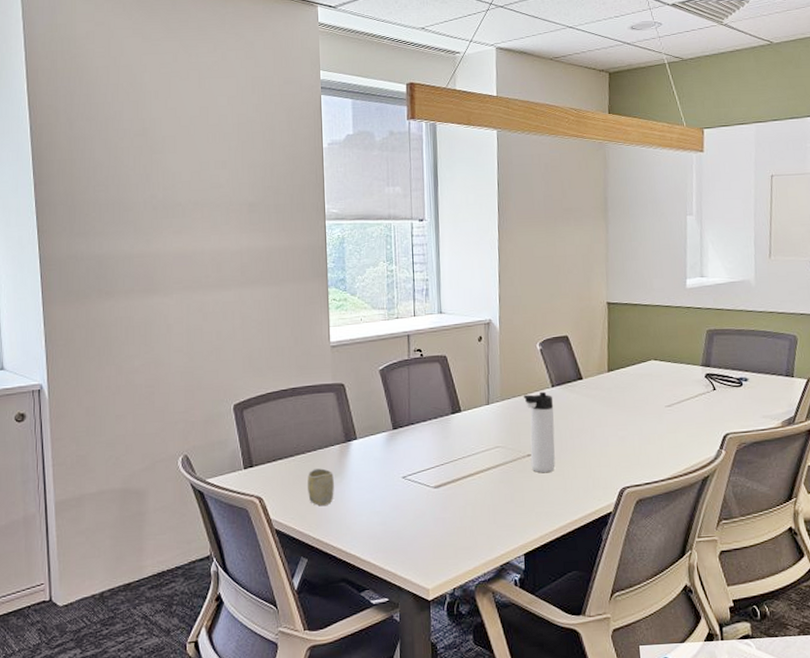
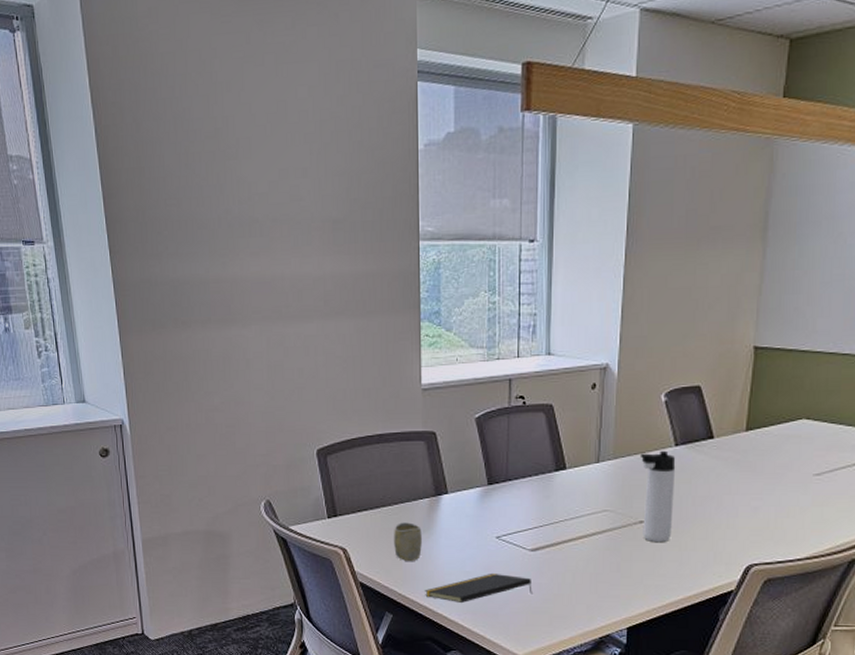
notepad: none [338,511,438,542] -> present [425,572,532,603]

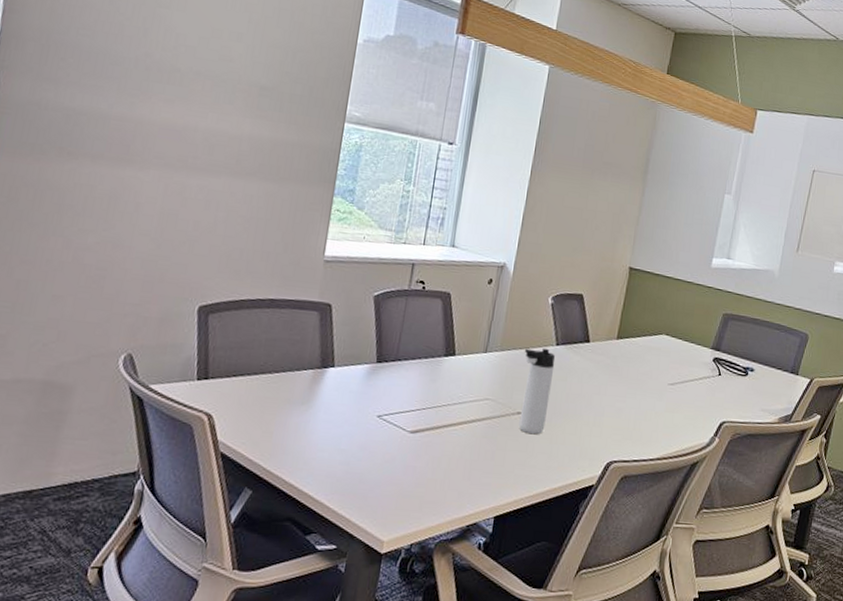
cup: present [394,522,422,562] -> none [266,392,301,435]
notepad: present [425,572,532,603] -> none [292,452,407,482]

